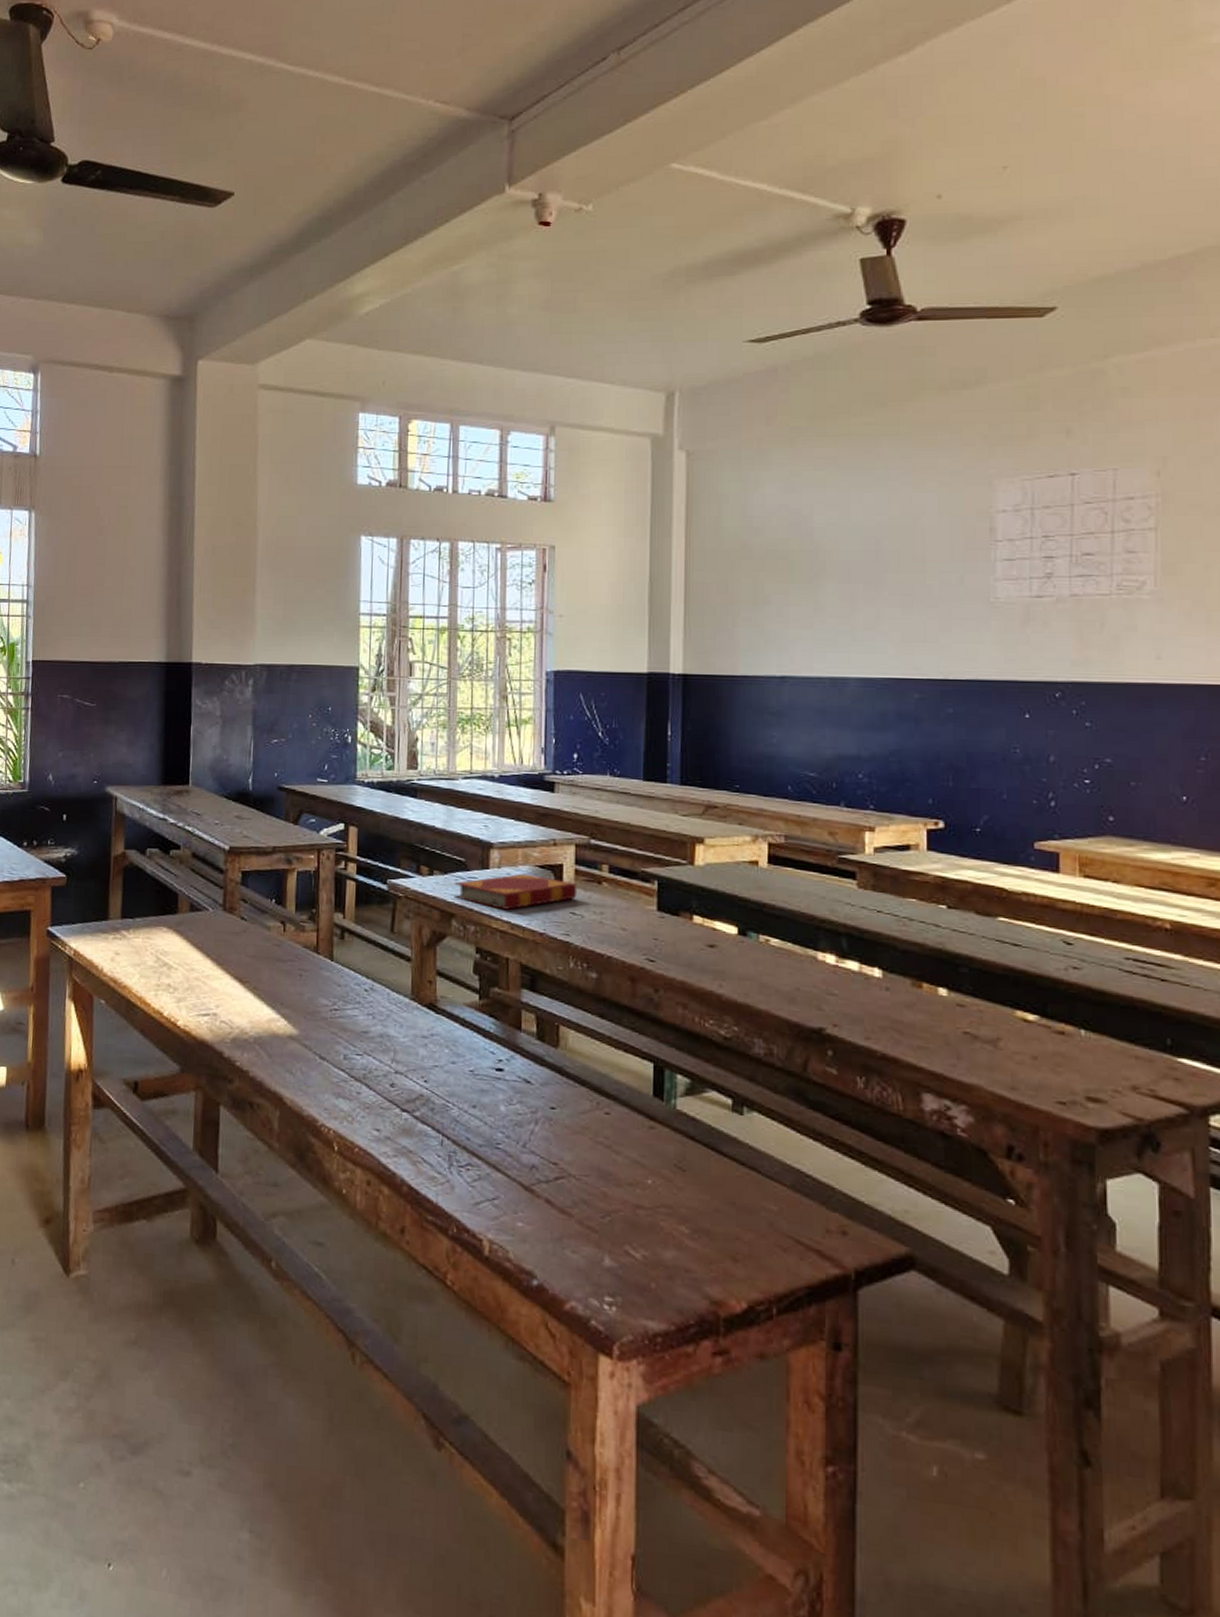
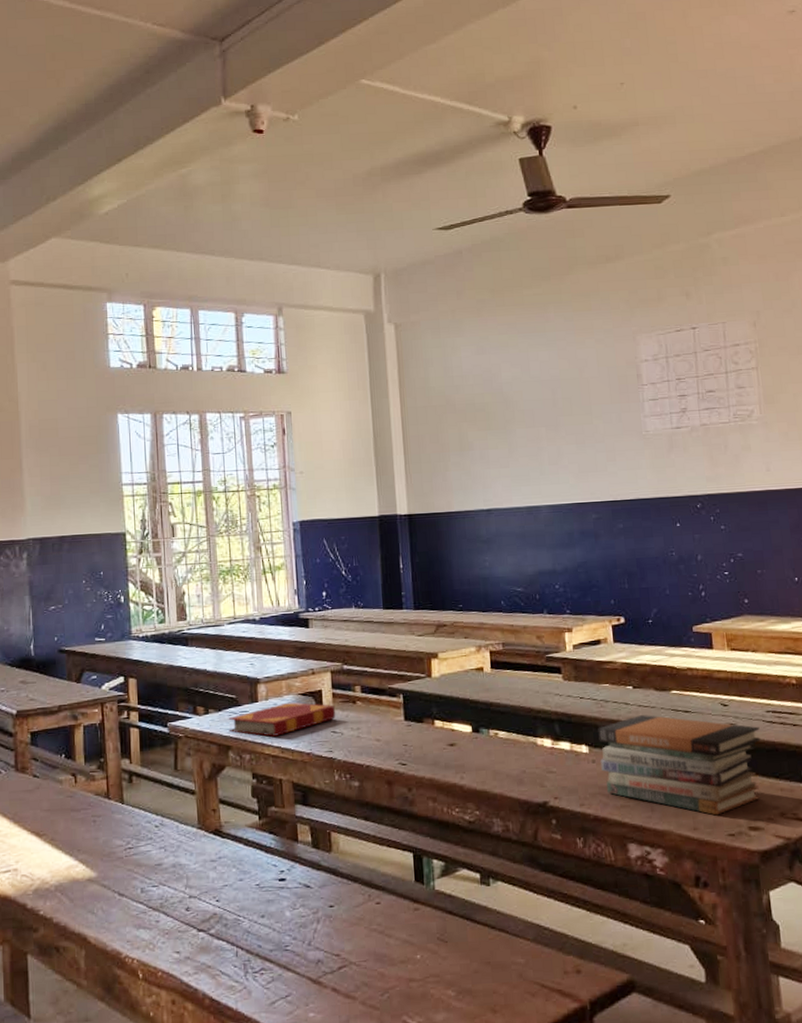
book stack: none [896,941,1114,1077] -> present [598,715,761,816]

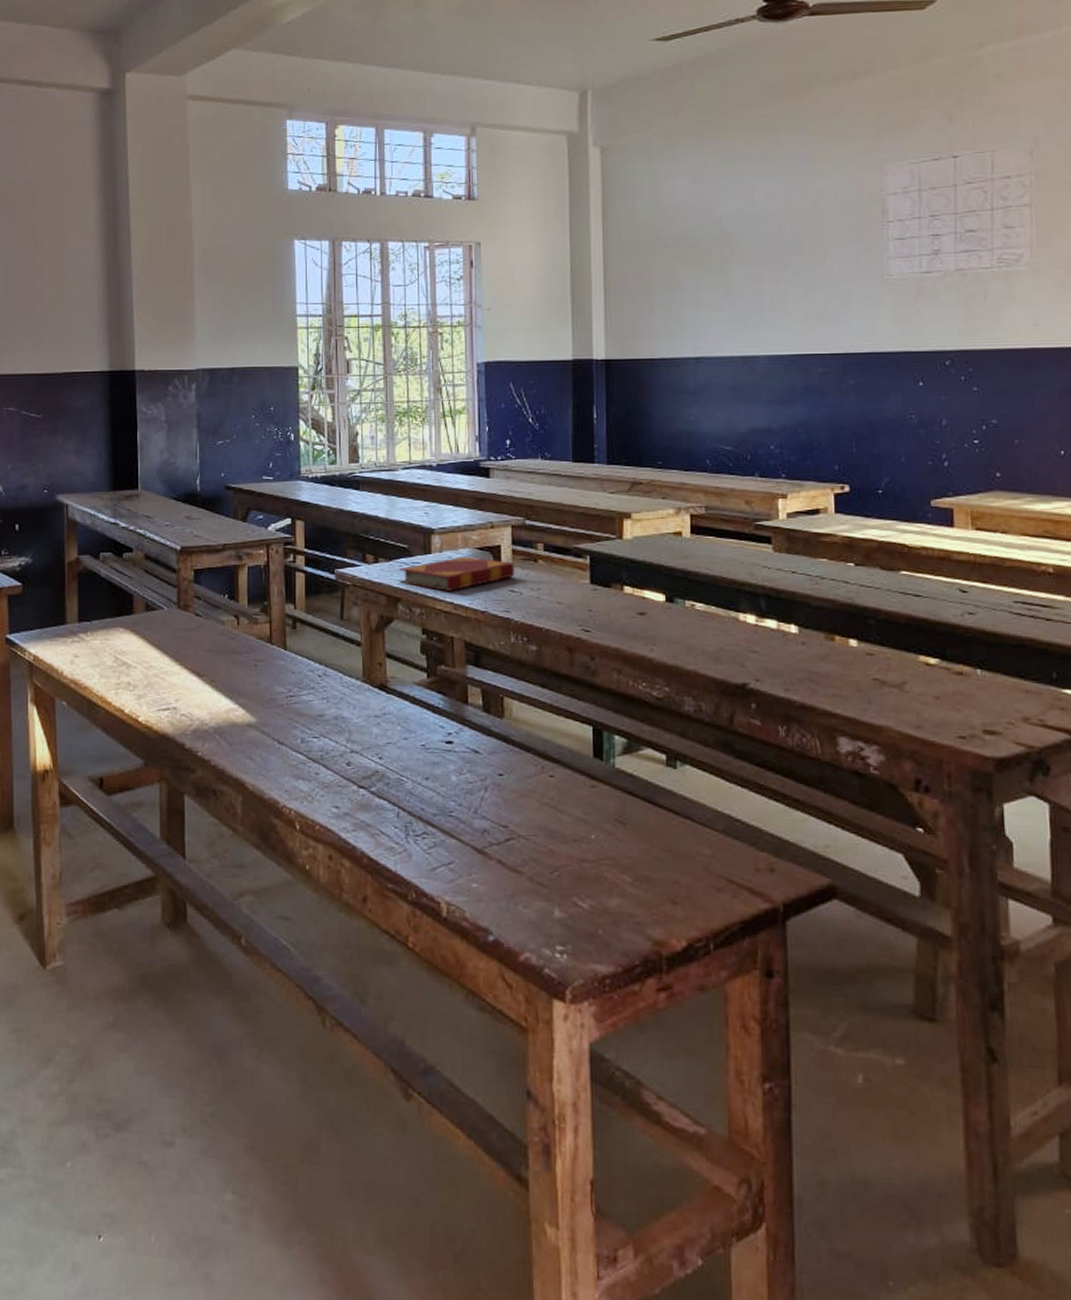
book stack: present [598,715,761,816] -> none [810,596,1005,714]

